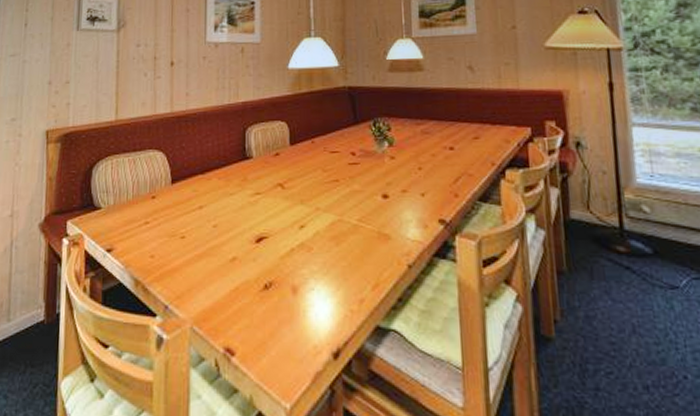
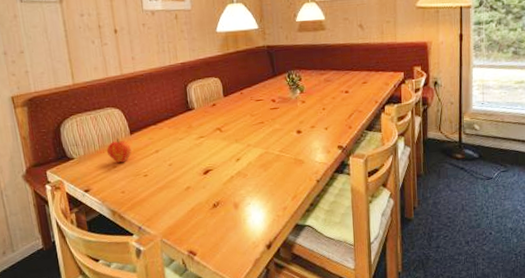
fruit: none [140,187,171,219] -> present [106,138,132,164]

